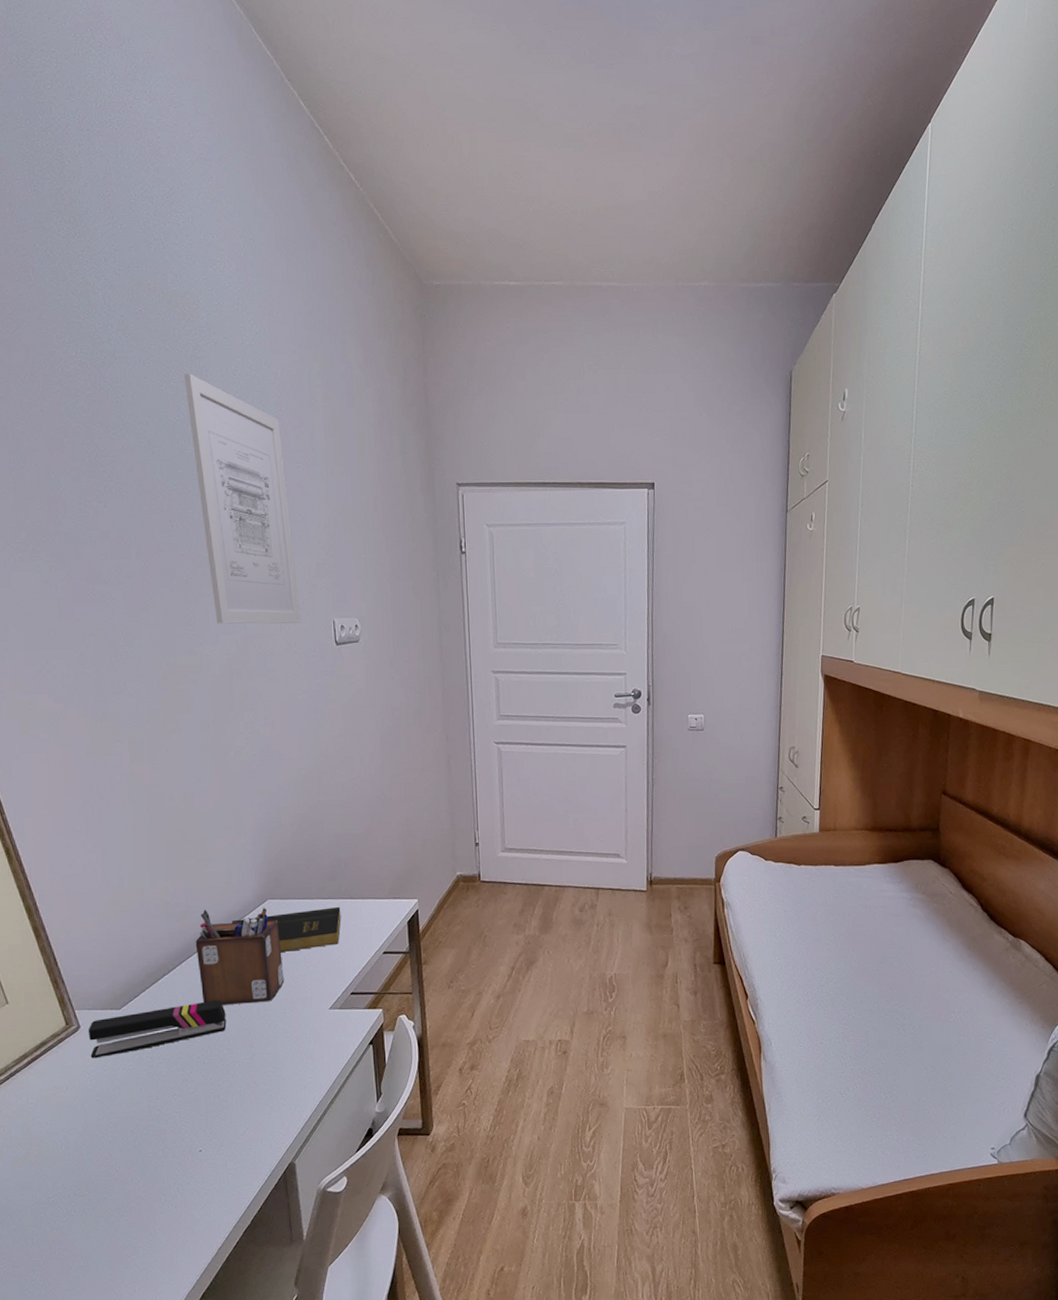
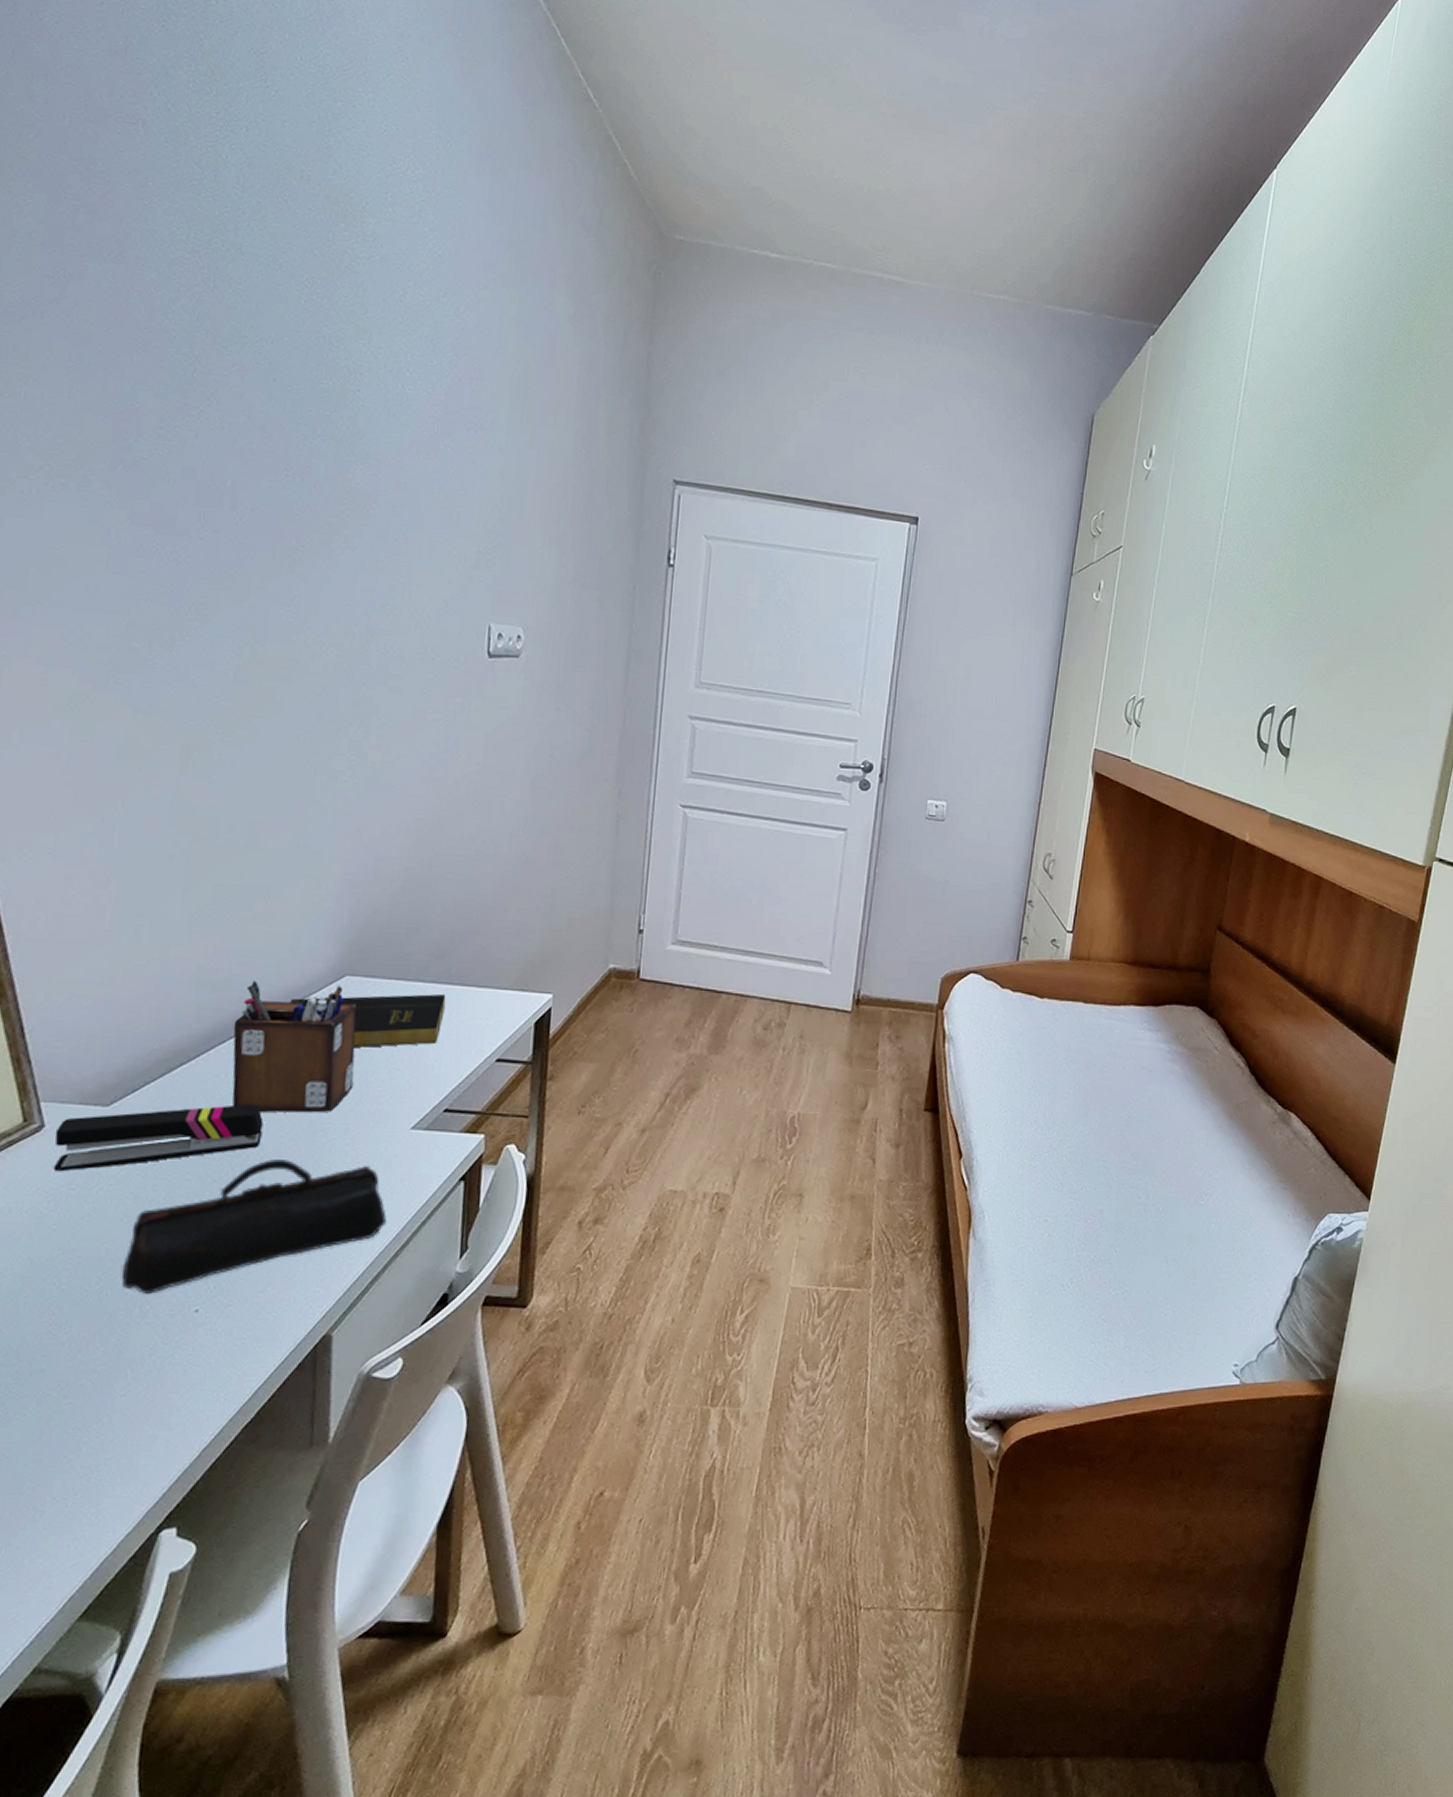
pencil case: none [146,1038,321,1141] -> present [121,1159,387,1294]
wall art: present [184,373,301,624] -> none [329,288,453,624]

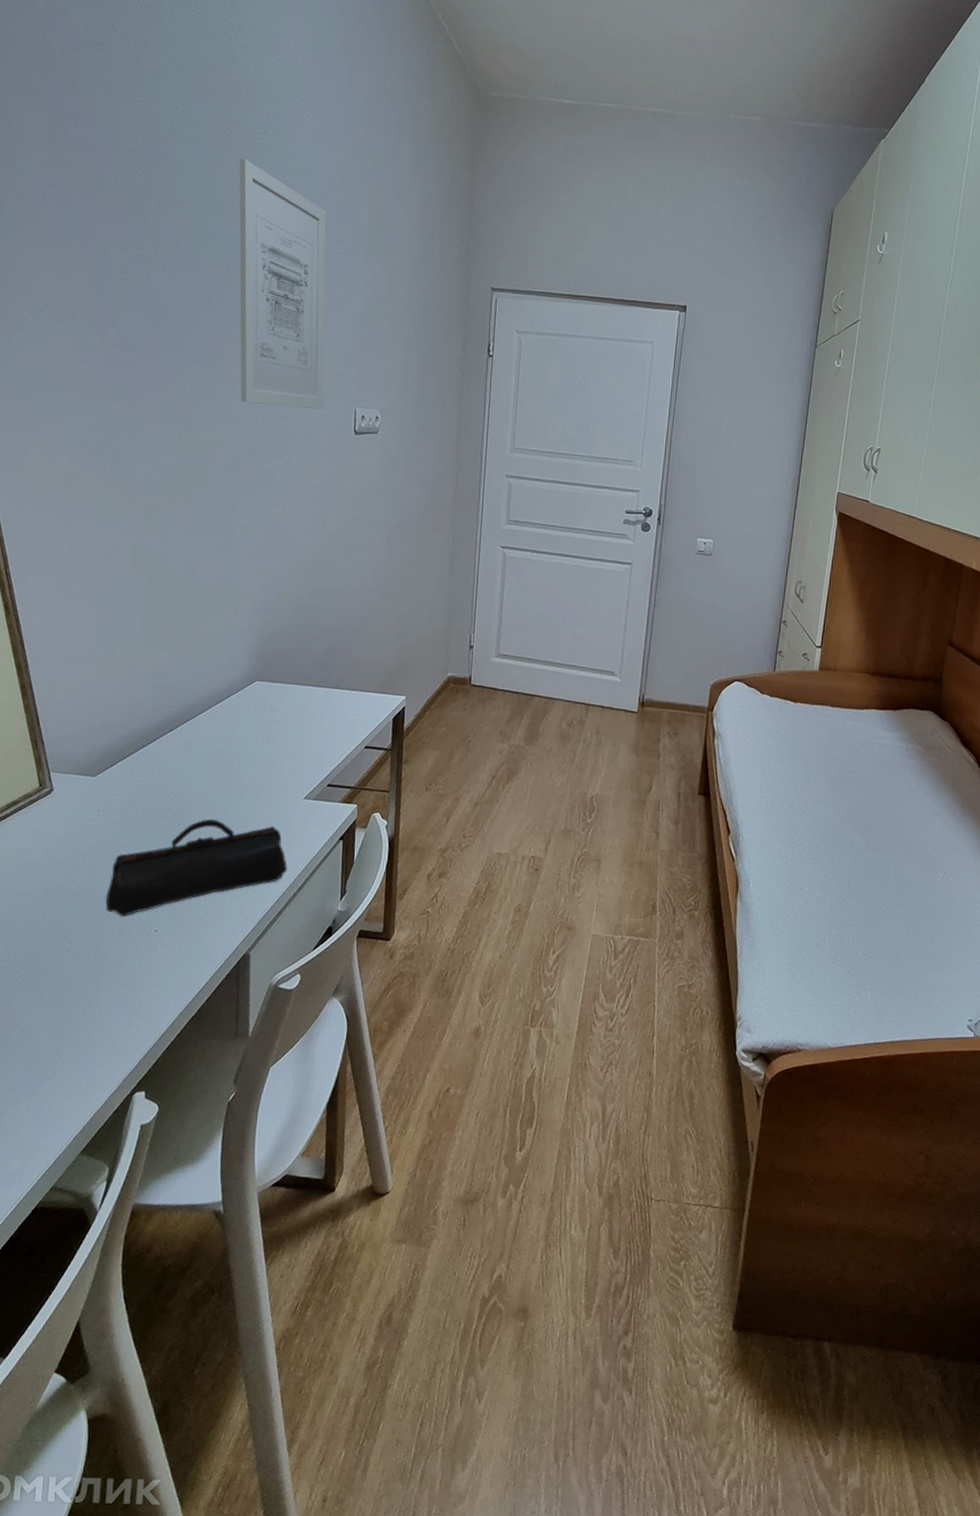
stapler: present [53,1103,264,1172] -> none [59,777,200,824]
desk organizer: present [232,980,357,1113] -> none [178,684,264,785]
book: present [289,993,446,1048] -> none [217,695,328,736]
wall art: none [329,288,453,624] -> present [239,158,326,410]

